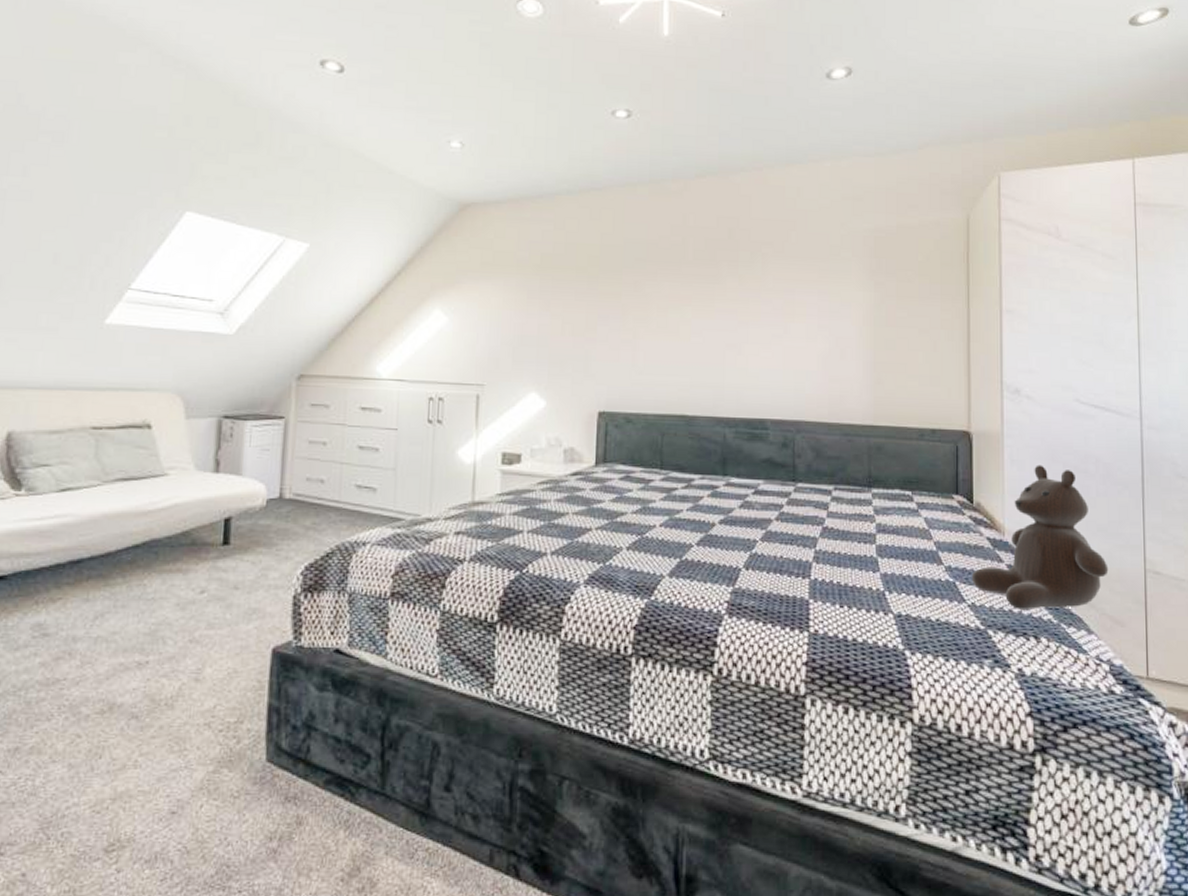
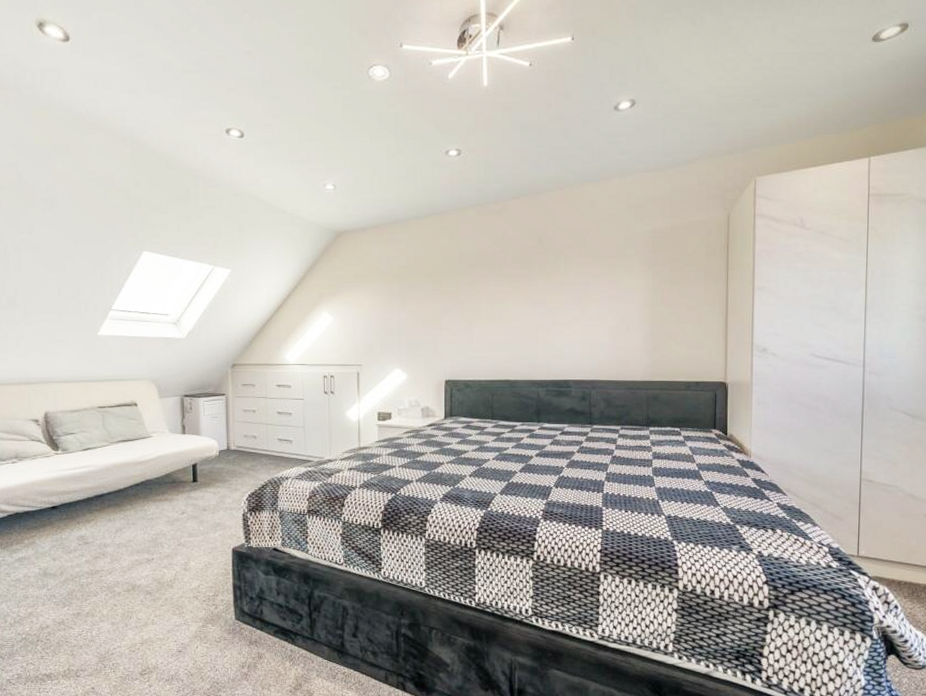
teddy bear: present [971,464,1109,609] -> none [724,404,832,510]

